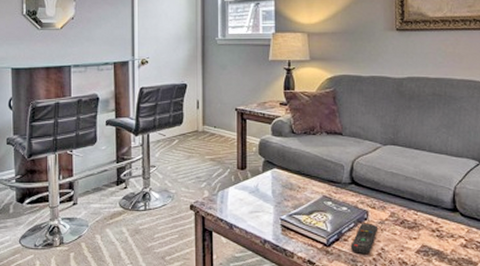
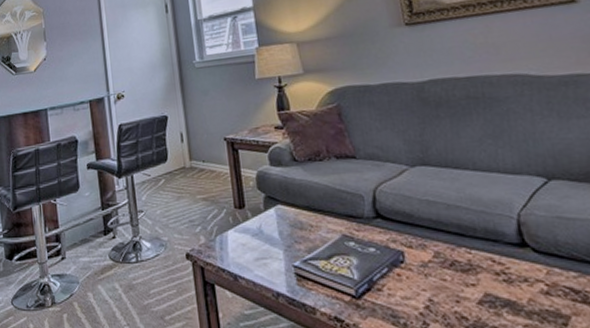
remote control: present [351,223,377,254] -> none [387,266,420,307]

